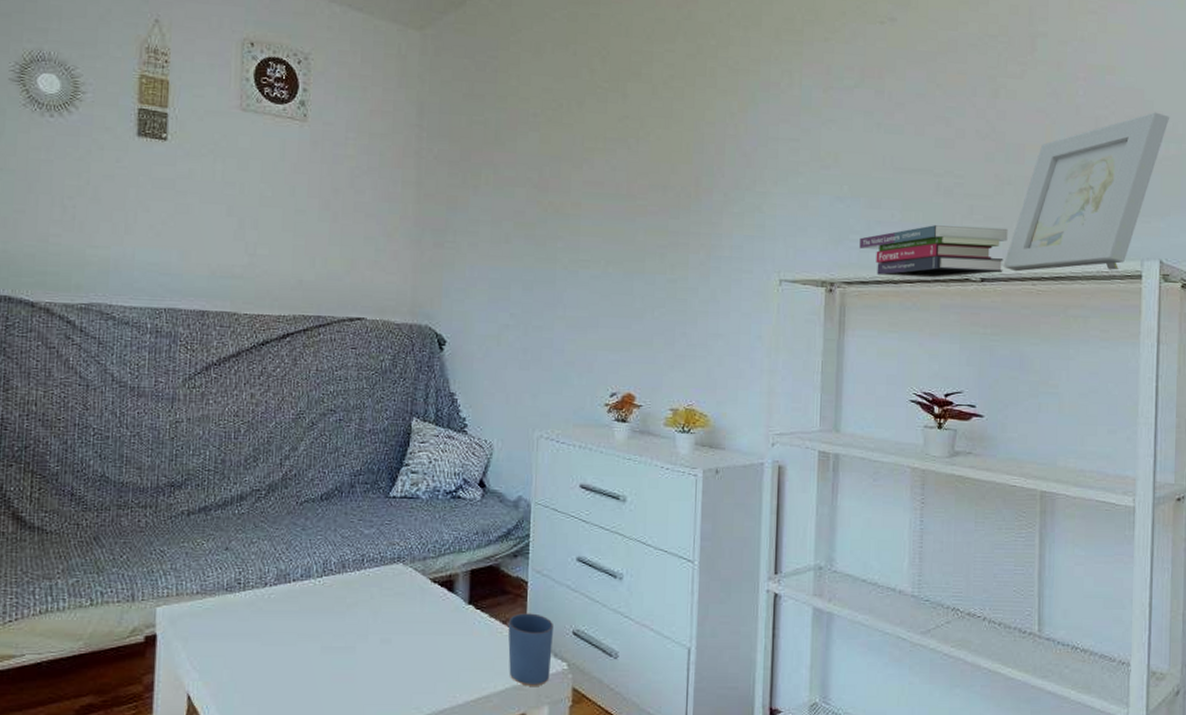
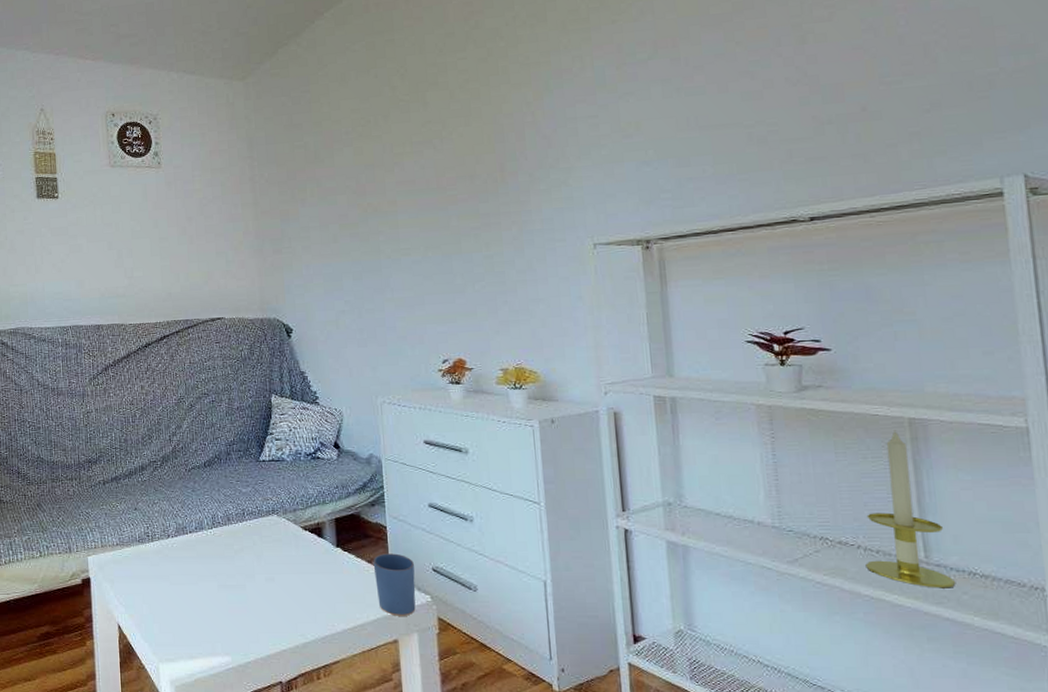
books: present [859,225,1008,278] -> none [672,166,836,228]
candle: none [988,502,1061,662] -> present [865,430,956,588]
picture frame: present [1003,112,1170,272] -> none [834,26,1016,207]

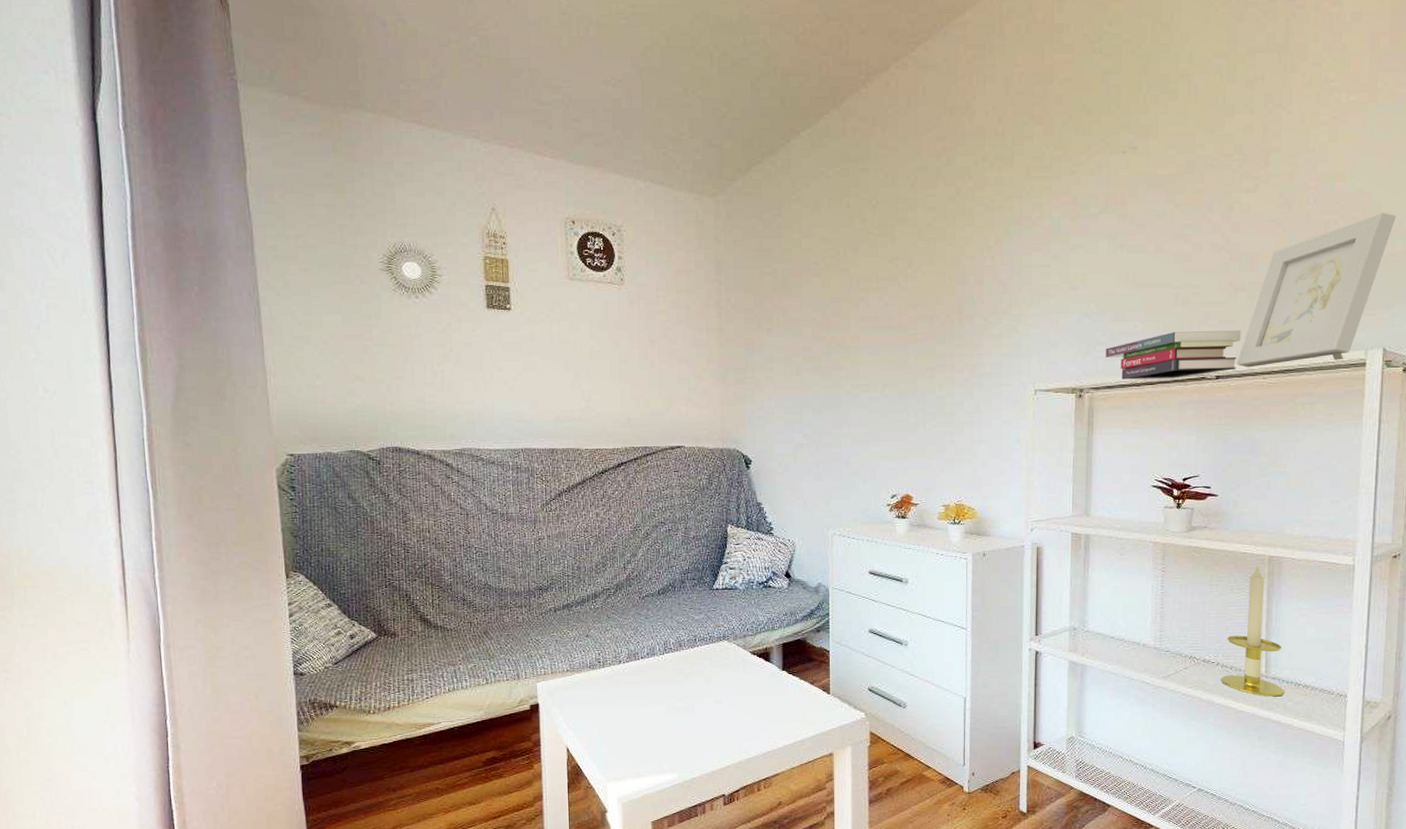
mug: present [373,553,416,616] -> none [815,675,853,732]
books: none [672,166,836,228] -> present [1105,330,1241,380]
picture frame: none [834,26,1016,207] -> present [1236,213,1397,368]

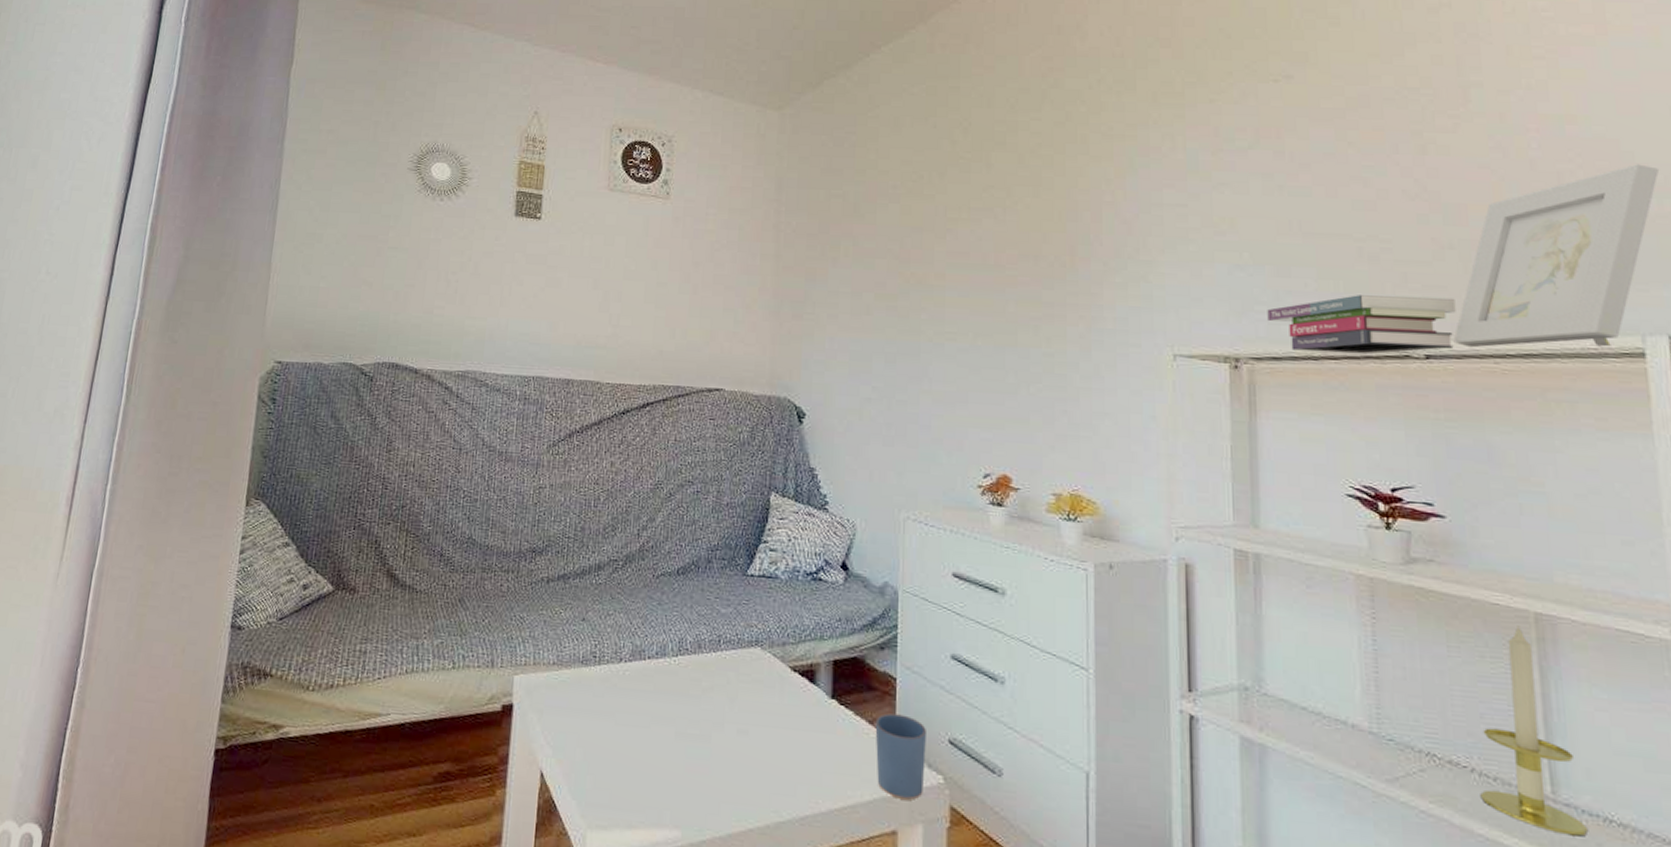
mug: none [815,675,853,732] -> present [875,713,928,800]

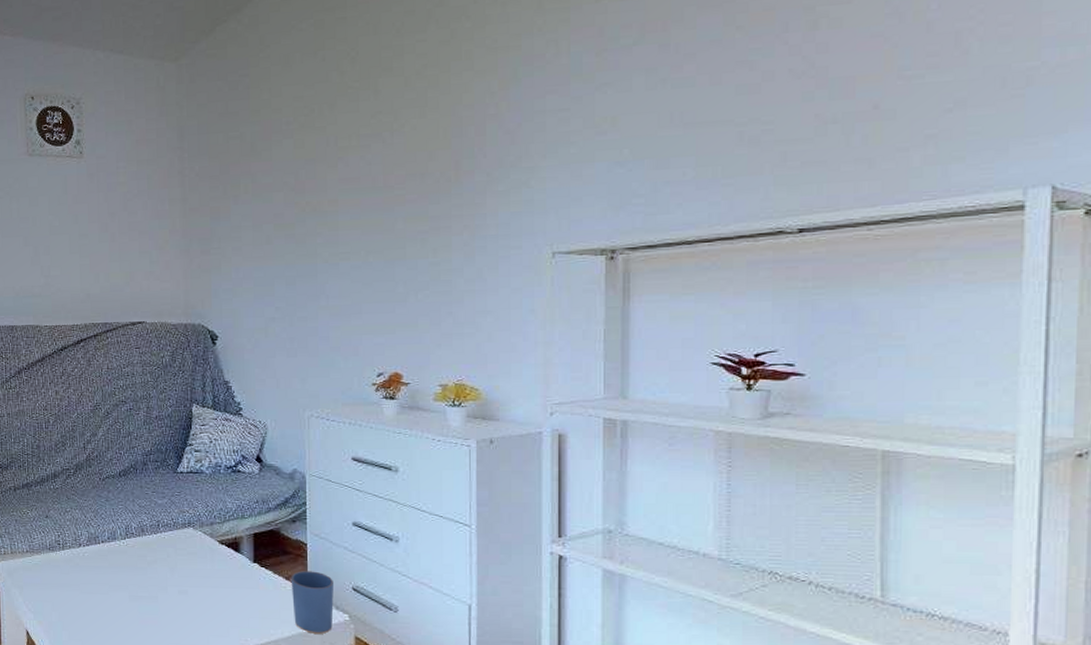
books: present [1267,295,1456,355] -> none [644,171,834,237]
picture frame: present [1453,164,1660,348] -> none [828,12,1068,218]
candle: present [1480,625,1589,837] -> none [815,463,912,629]

